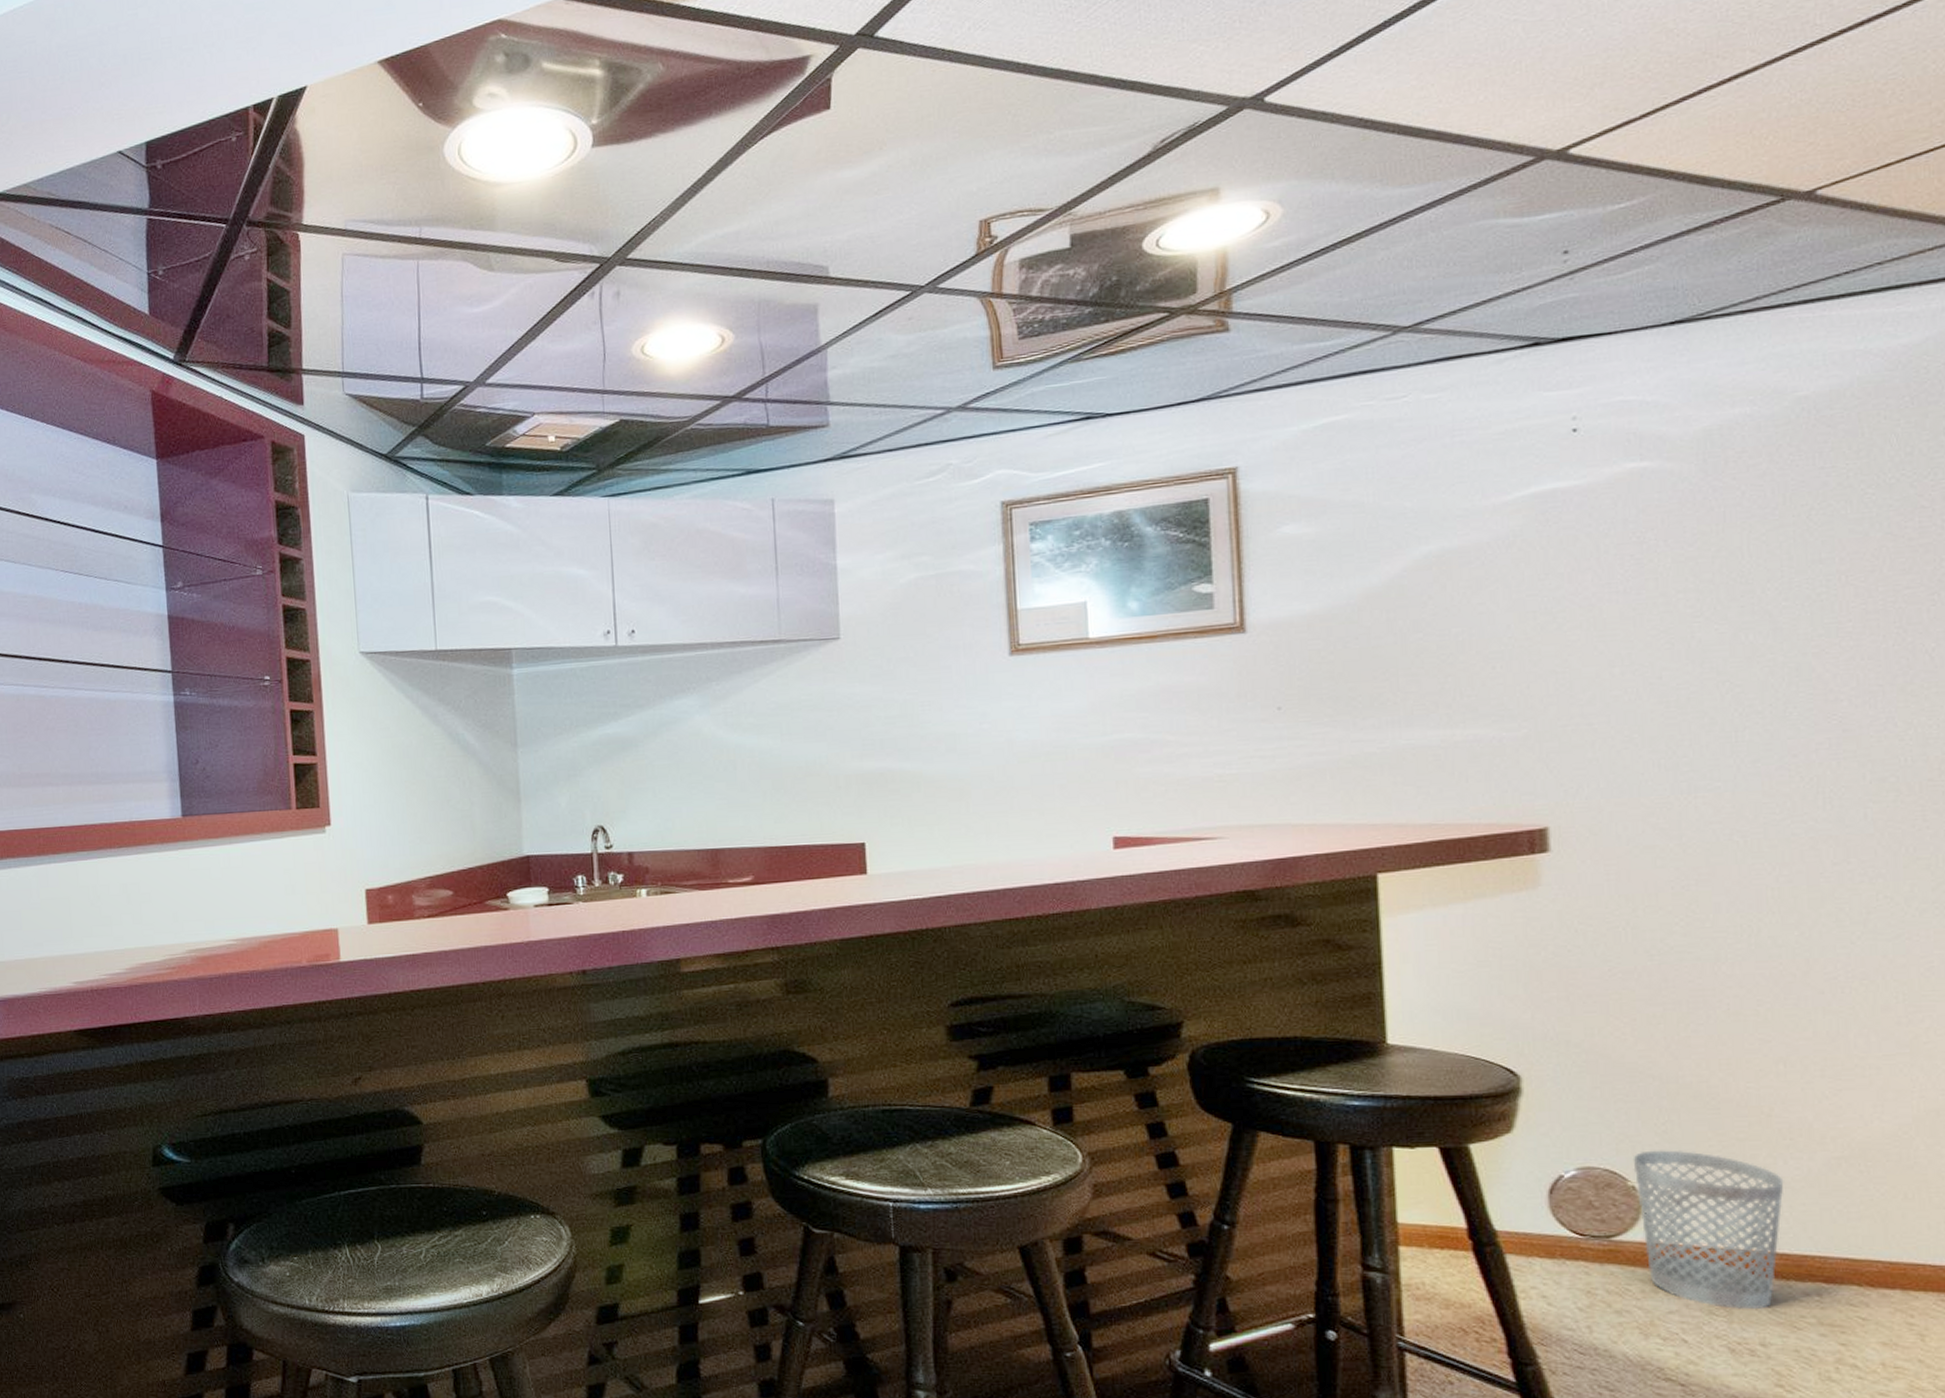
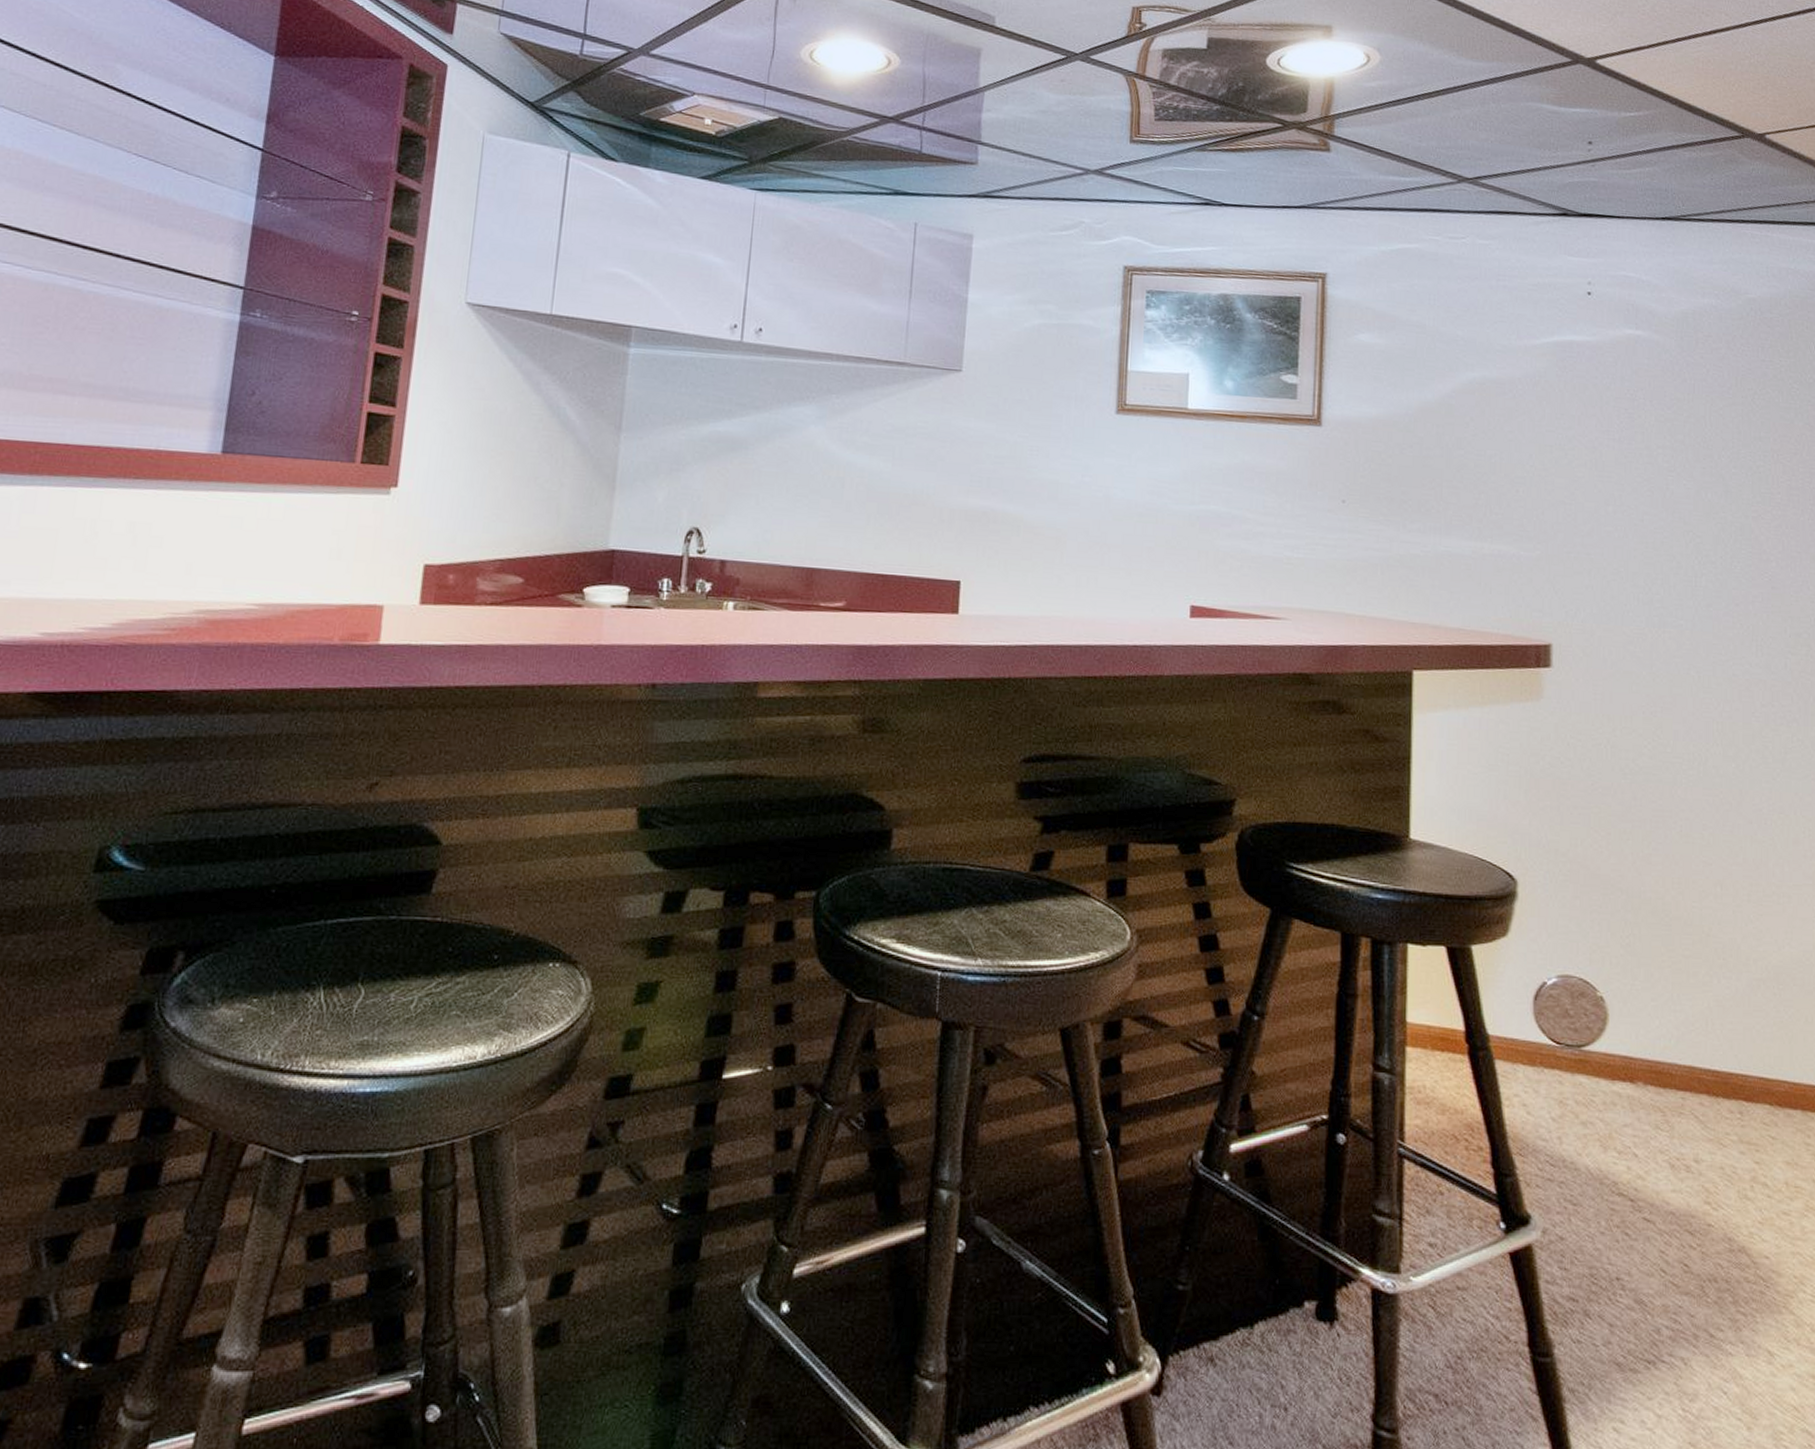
wastebasket: present [1633,1149,1784,1310] -> none [1602,962,1717,1126]

